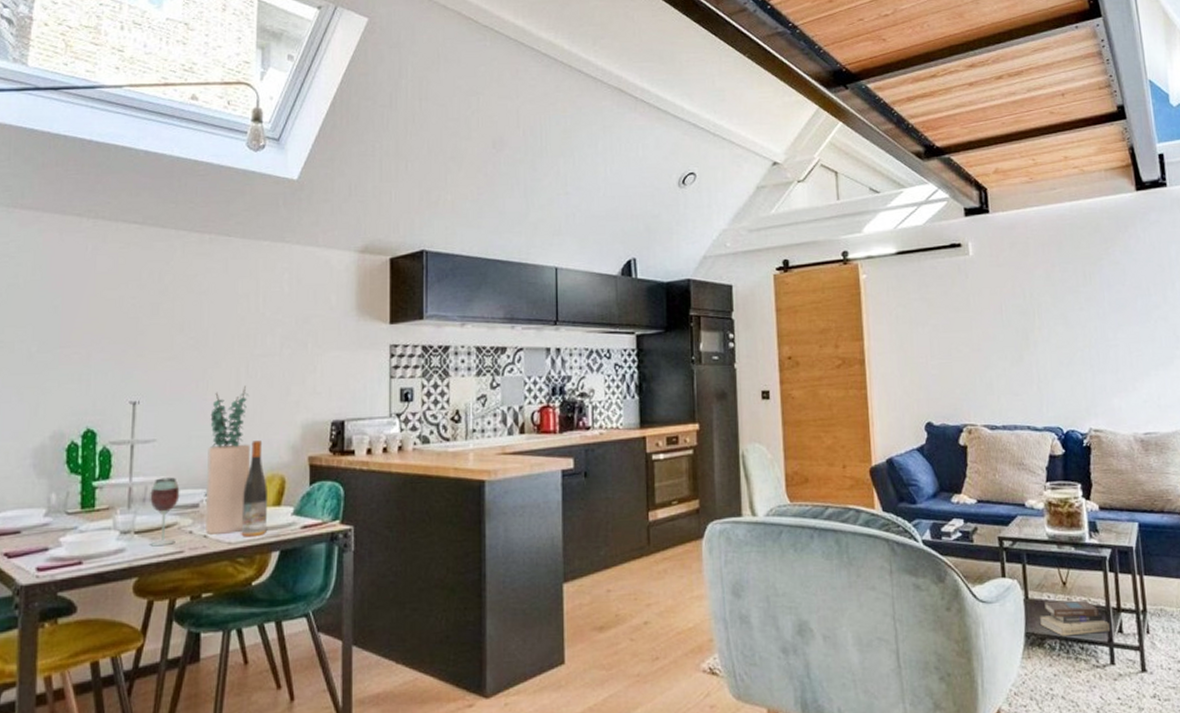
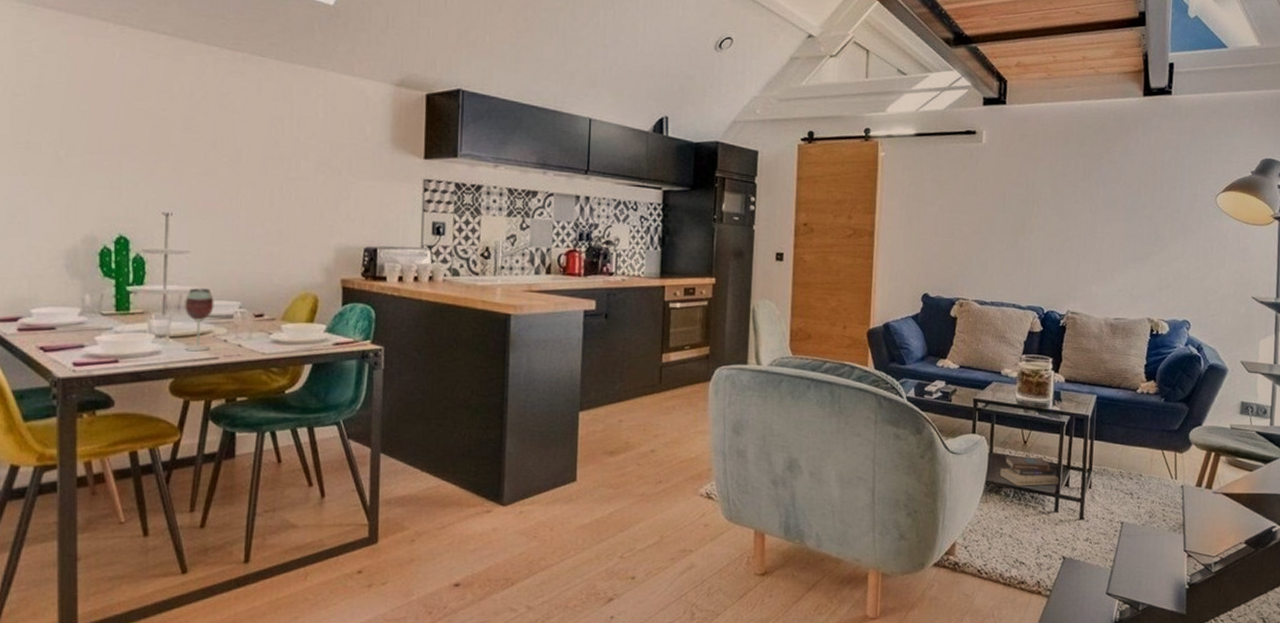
vase: present [206,385,250,535] -> none [240,206,284,346]
wine bottle: present [241,440,267,537] -> none [275,260,301,350]

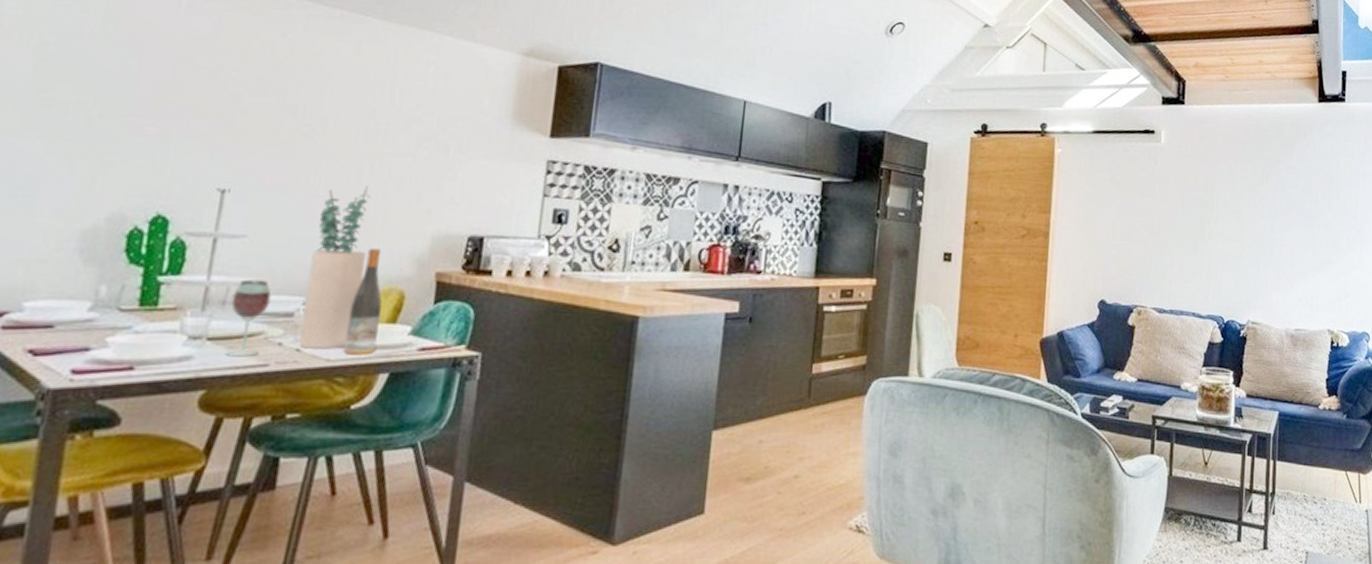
vase: none [240,206,284,346] -> present [299,186,372,350]
wine bottle: none [275,260,301,350] -> present [343,248,382,356]
books: present [999,456,1059,487] -> none [1179,479,1242,513]

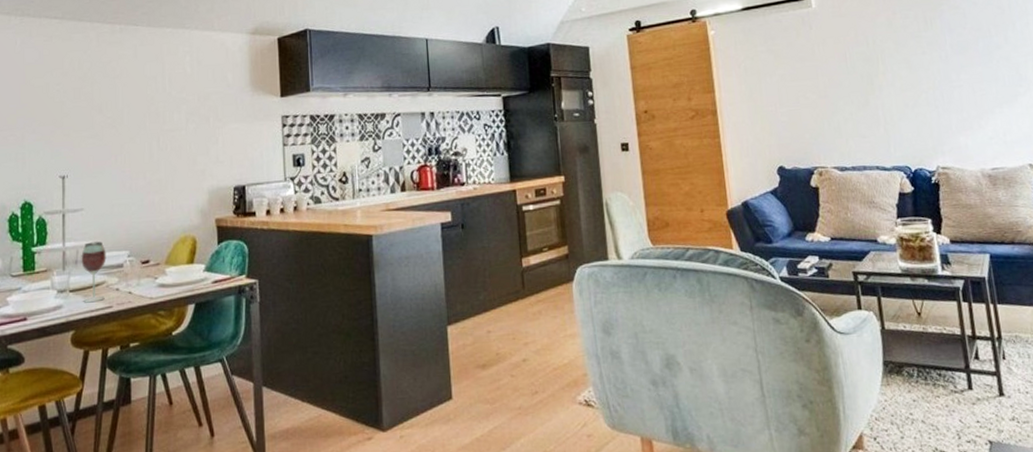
vase: present [299,186,372,350] -> none [128,158,165,292]
wine bottle: present [343,248,382,356] -> none [160,206,183,293]

